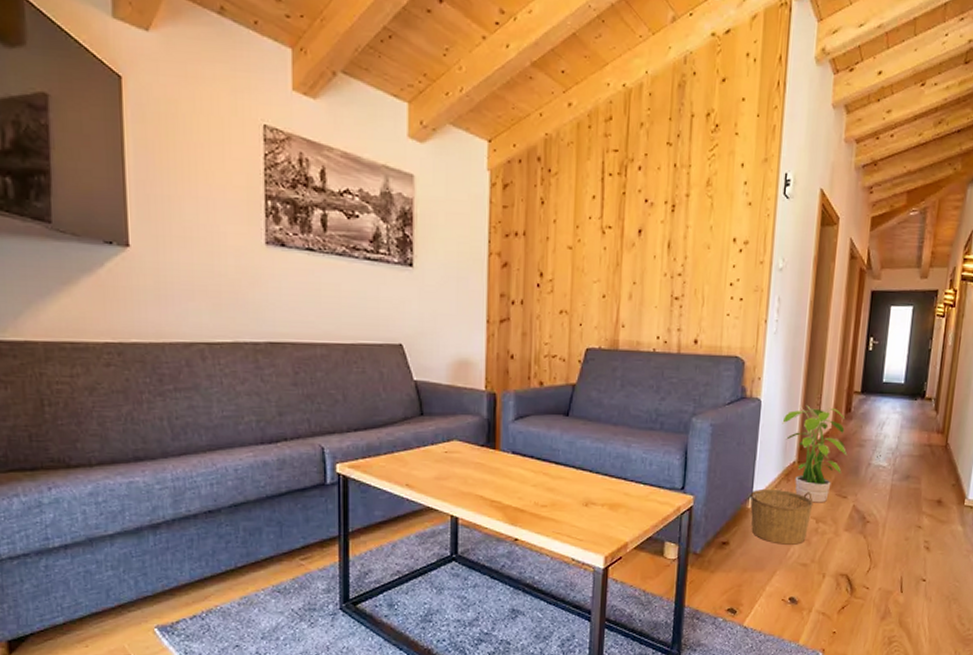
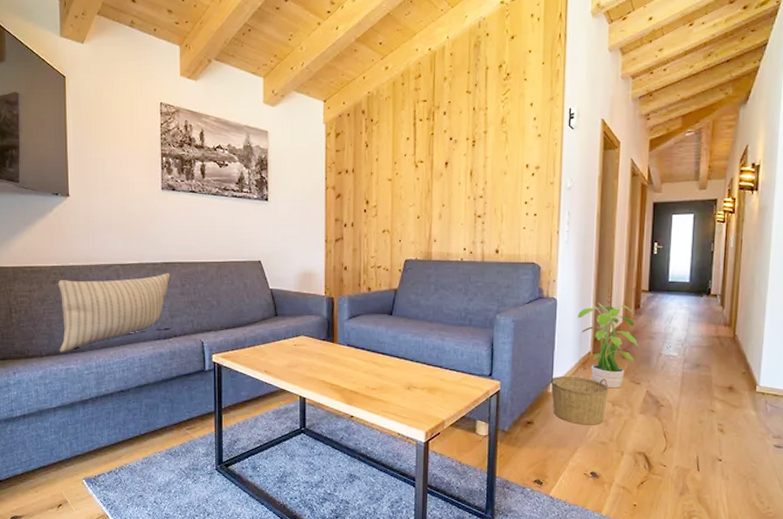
pillow: none [114,356,281,461] -> present [58,273,172,353]

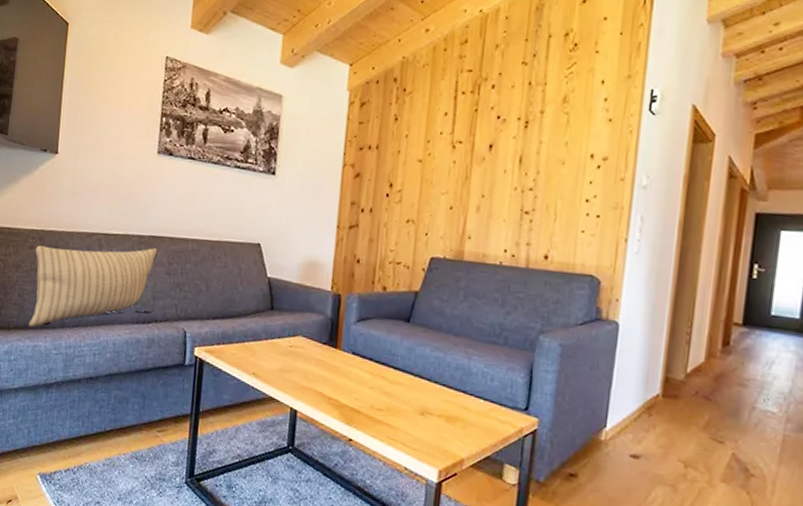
basket: present [550,375,609,426] -> none [603,420,681,490]
potted plant: present [577,303,639,389] -> none [643,332,725,446]

